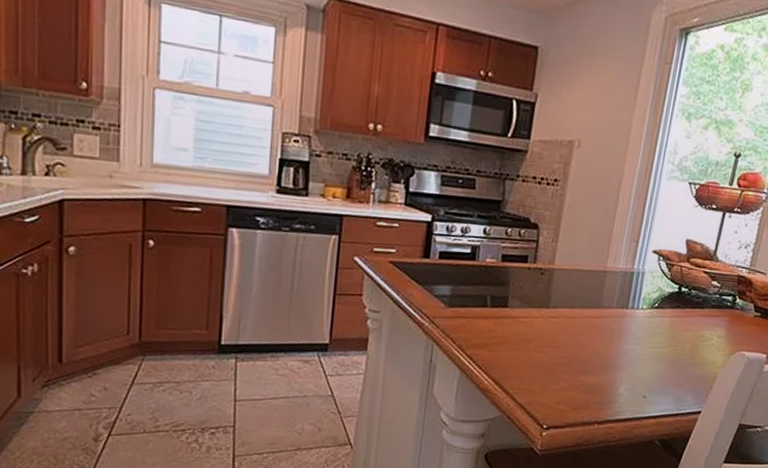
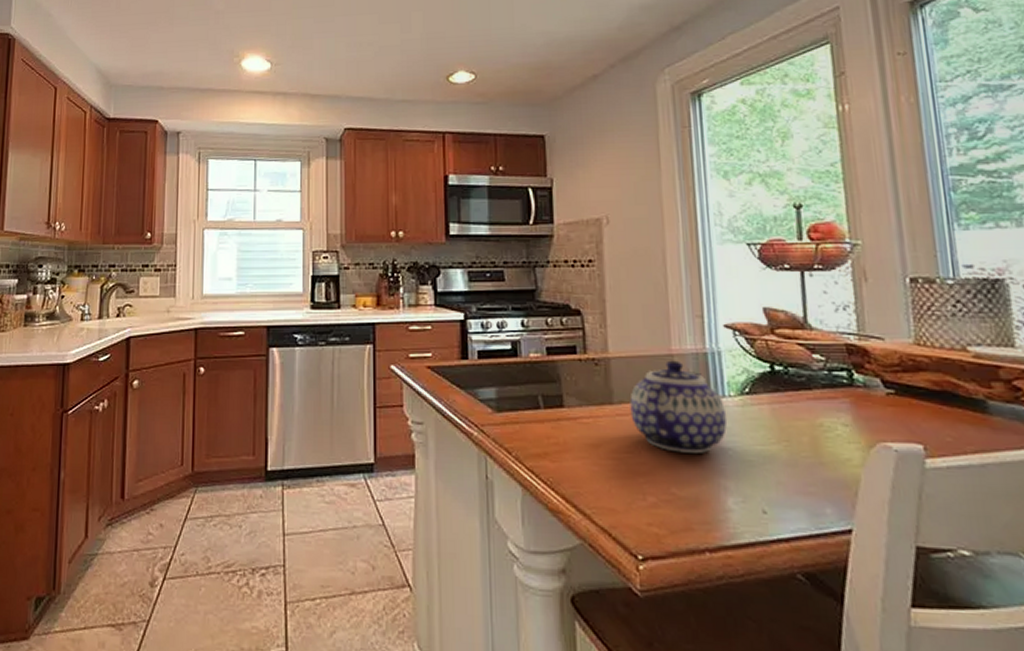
teapot: none [561,275,637,352] -> present [630,360,728,453]

